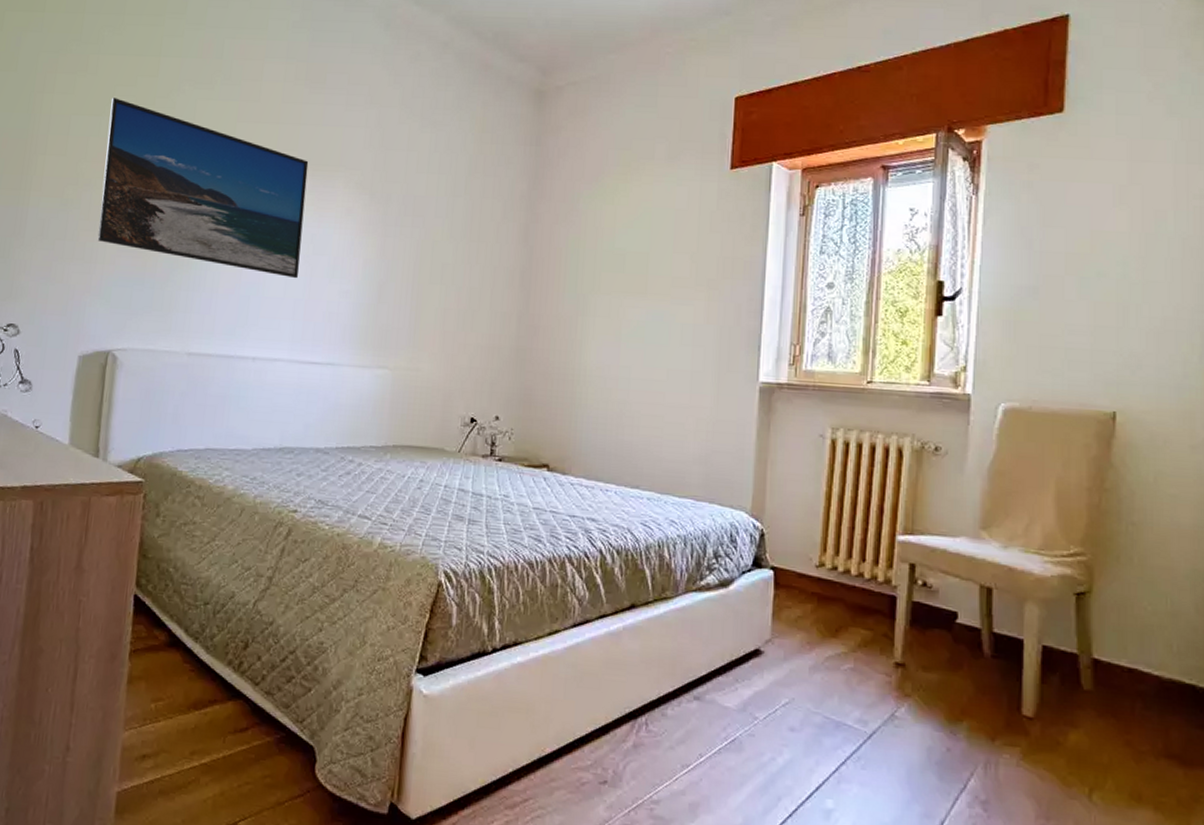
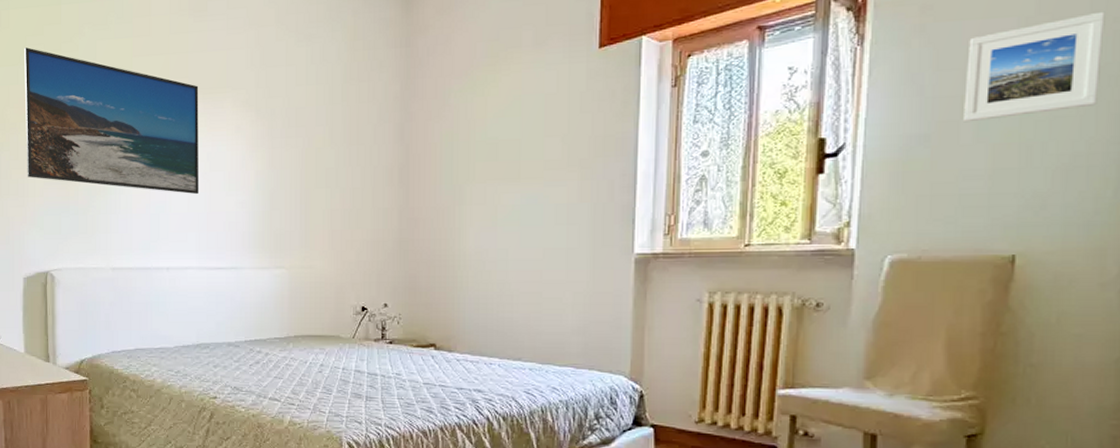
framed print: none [1068,187,1186,279] -> present [964,11,1105,123]

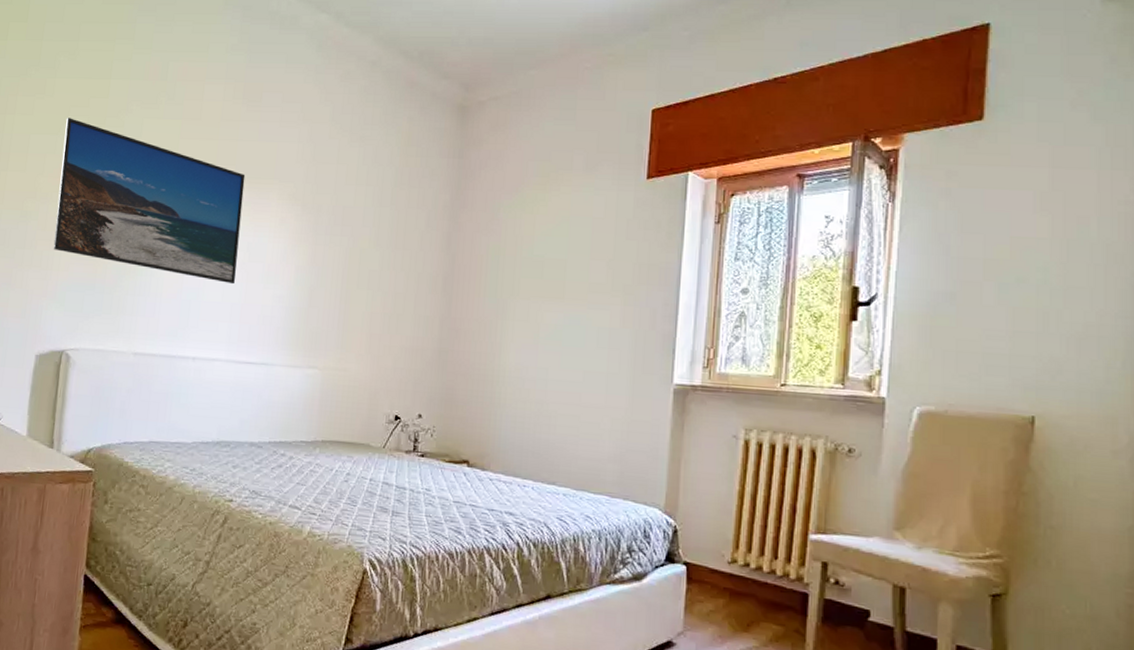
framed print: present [964,11,1105,123] -> none [986,193,1111,285]

